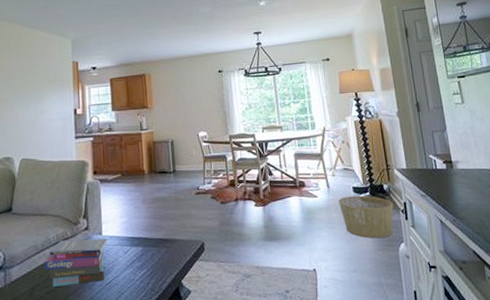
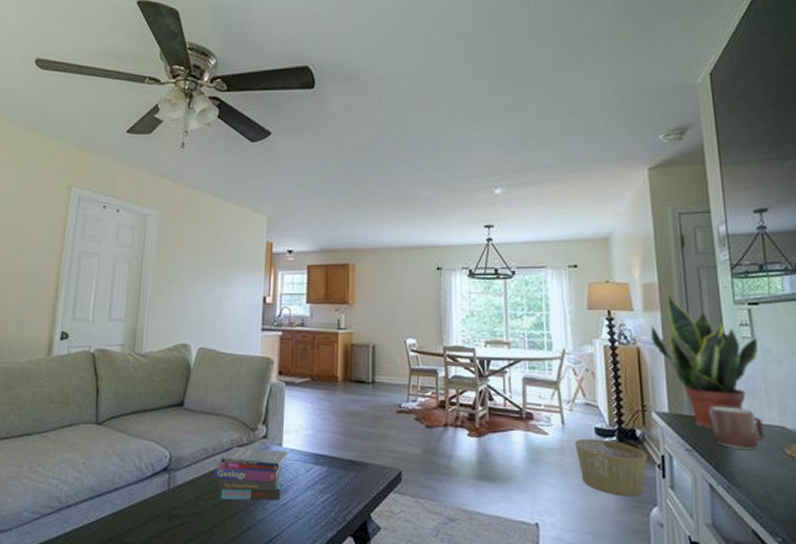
potted plant: none [389,76,468,177] -> present [651,295,759,428]
mug: none [435,158,477,191] -> present [708,406,766,451]

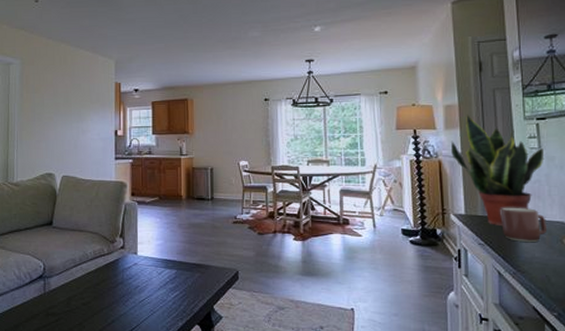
books: present [213,447,288,501] -> none [81,257,143,299]
basket: present [575,438,647,497] -> none [385,238,446,285]

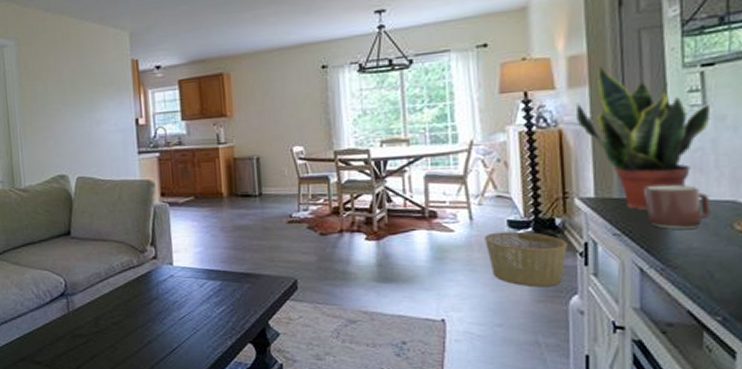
basket: none [385,238,446,285] -> present [485,231,567,288]

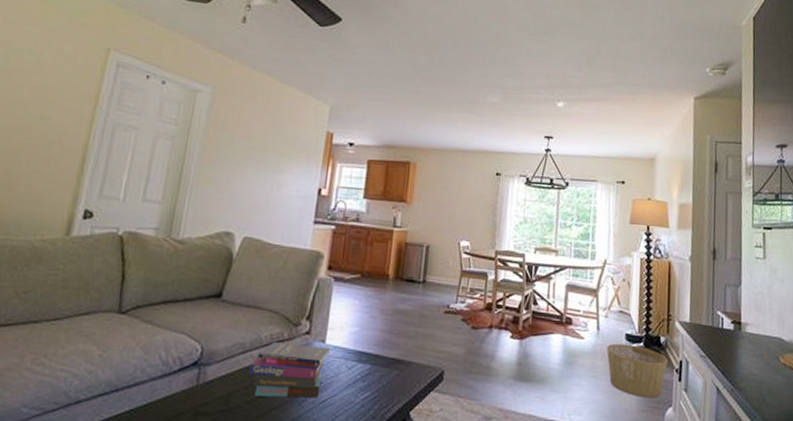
books: none [108,268,180,318] -> present [248,342,331,398]
potted plant: present [577,66,711,210] -> none [682,215,768,337]
mug: present [643,184,712,230] -> none [722,317,766,358]

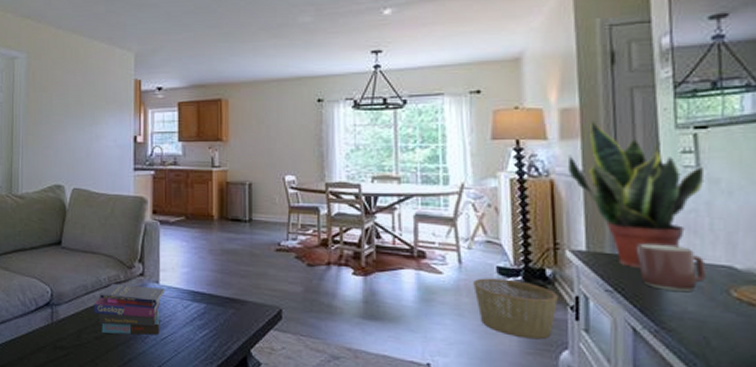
potted plant: none [682,215,768,337] -> present [568,120,705,268]
mug: none [722,317,766,358] -> present [636,243,707,293]

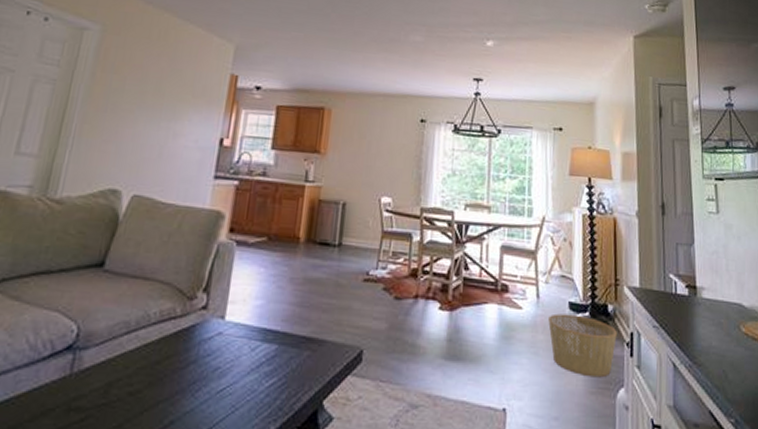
books: present [93,284,166,335] -> none [132,320,232,387]
potted plant: present [568,120,705,268] -> none [627,165,722,304]
mug: present [636,243,707,293] -> none [676,281,725,328]

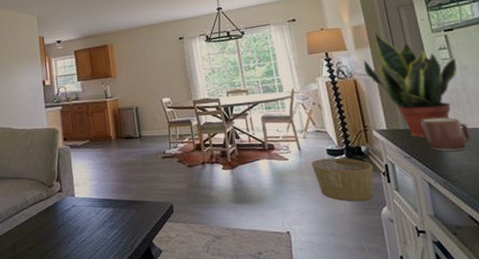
potted plant: none [627,165,722,304] -> present [363,33,458,138]
mug: none [676,281,725,328] -> present [420,117,472,152]

